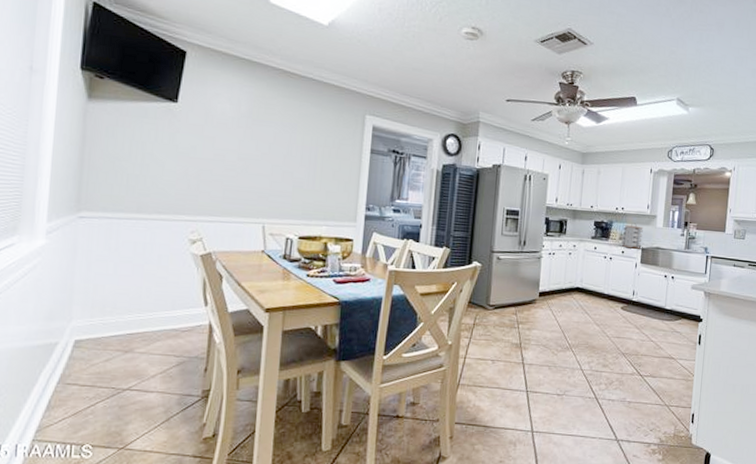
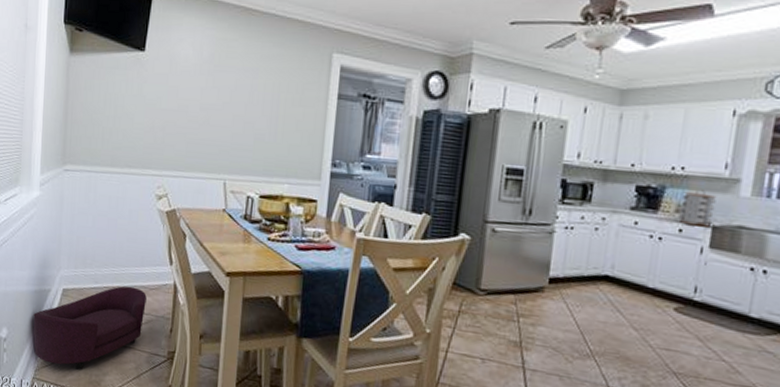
dog bed: none [34,330,178,423] -> present [33,286,147,370]

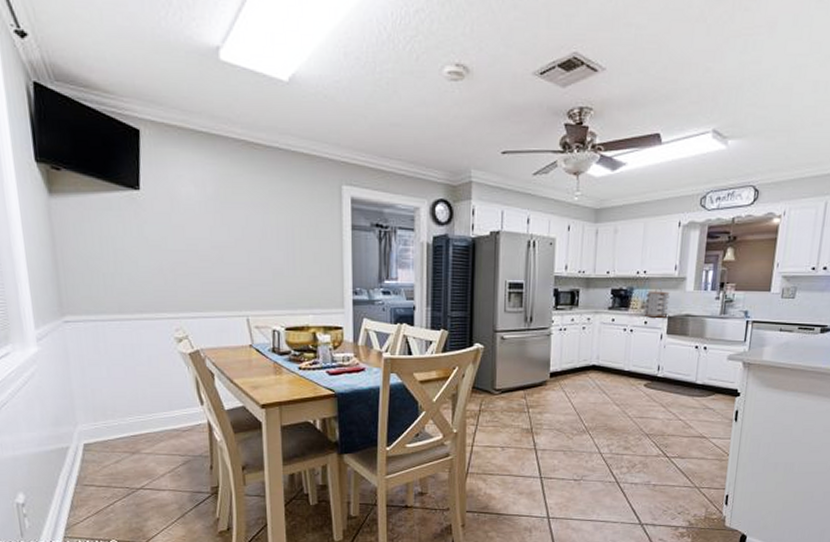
dog bed: present [33,286,147,370] -> none [53,431,181,521]

